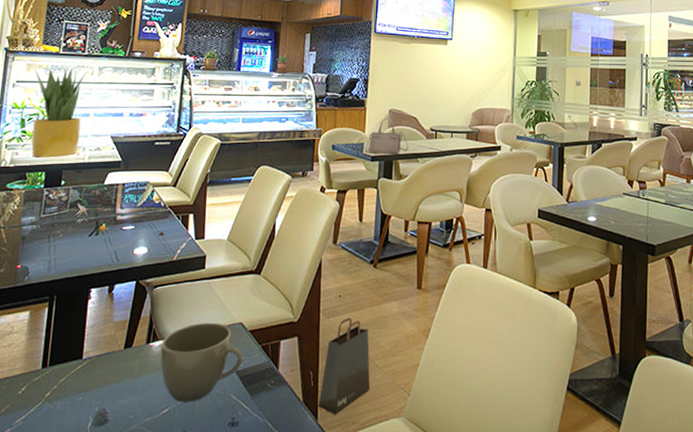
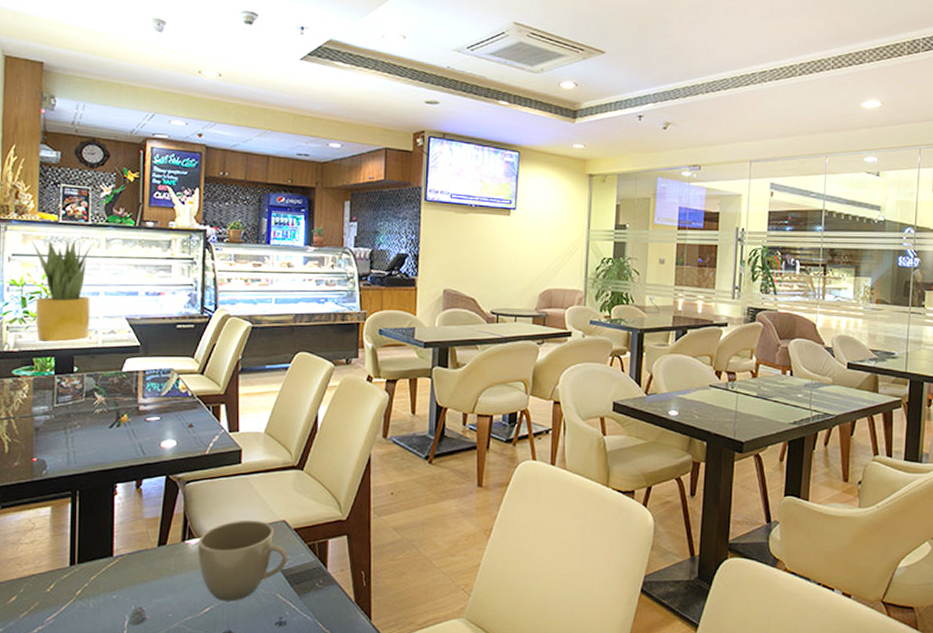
shopping bag: present [319,317,371,414] -> none [372,516,428,614]
handbag: present [365,117,408,155] -> none [417,298,466,341]

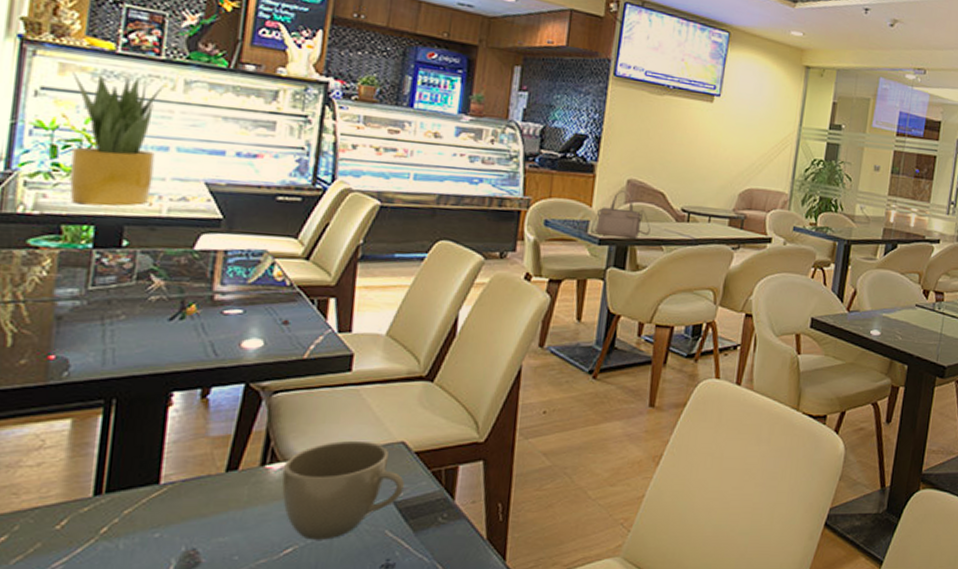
handbag: none [417,298,466,341] -> present [591,189,651,239]

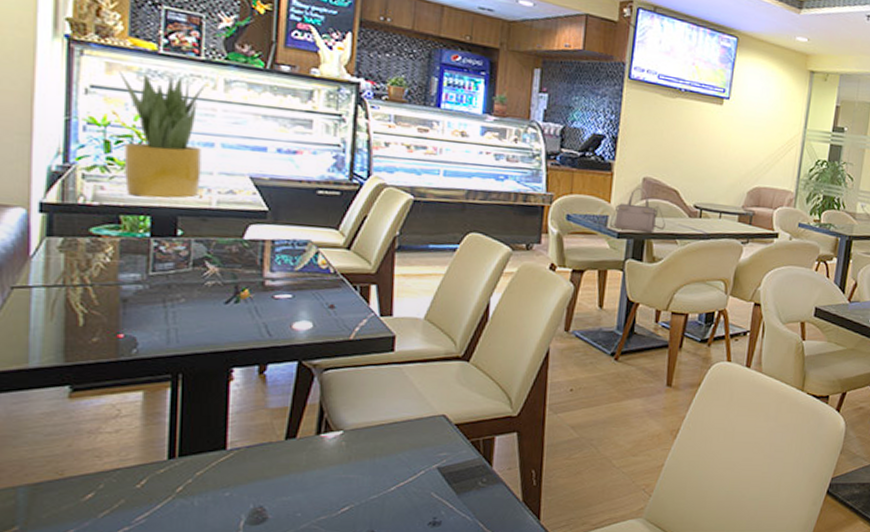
cup: present [282,440,404,540] -> none [337,413,446,500]

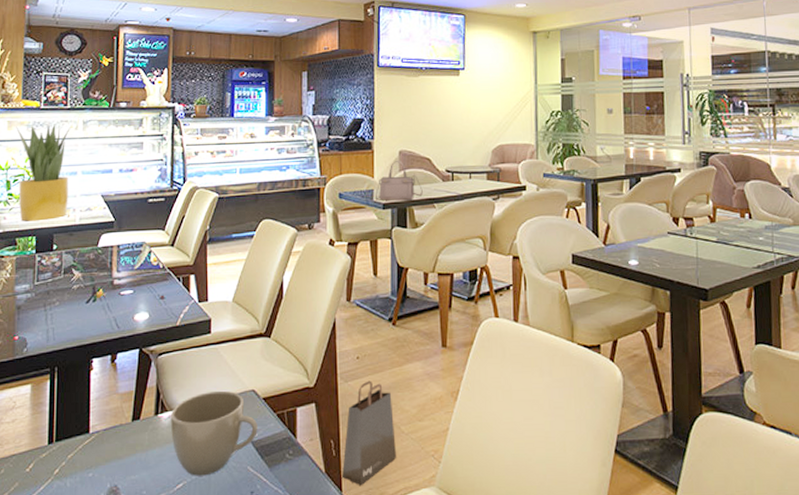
cup: none [337,413,446,500] -> present [171,390,257,476]
shopping bag: none [542,414,606,514] -> present [342,380,397,485]

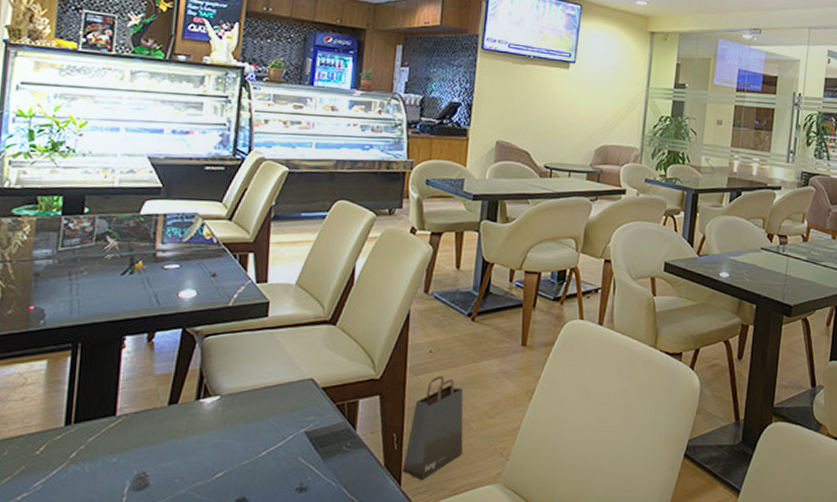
planter: present [16,124,72,222] -> none [43,68,116,180]
cup: present [171,390,257,476] -> none [213,377,314,465]
handbag: present [375,160,423,201] -> none [466,150,518,194]

